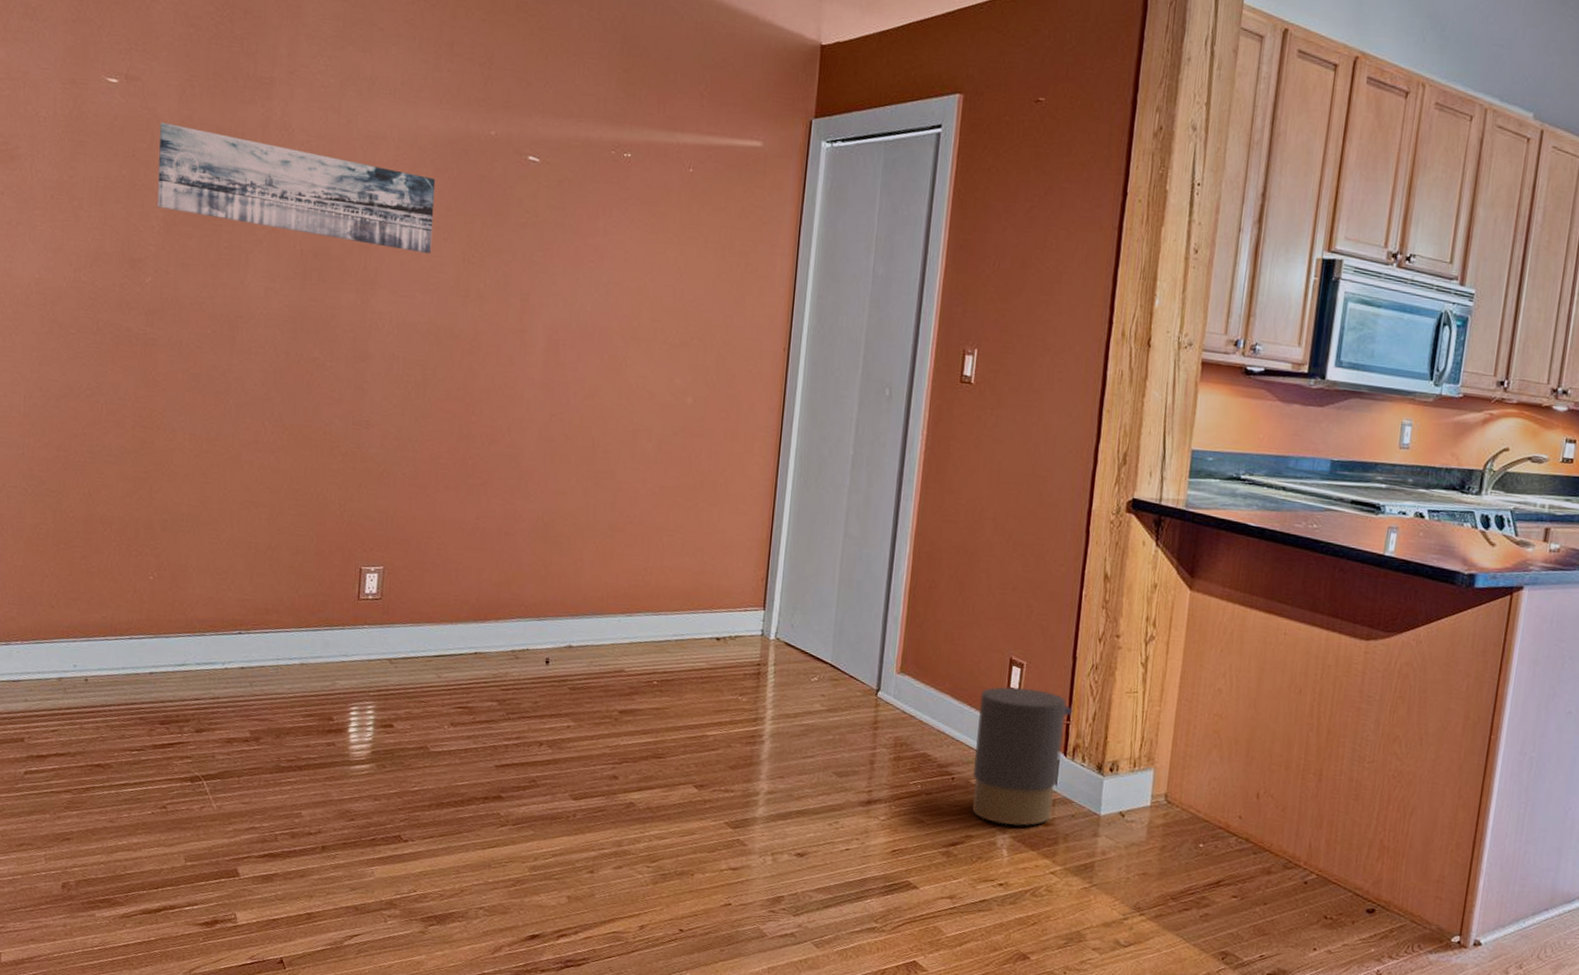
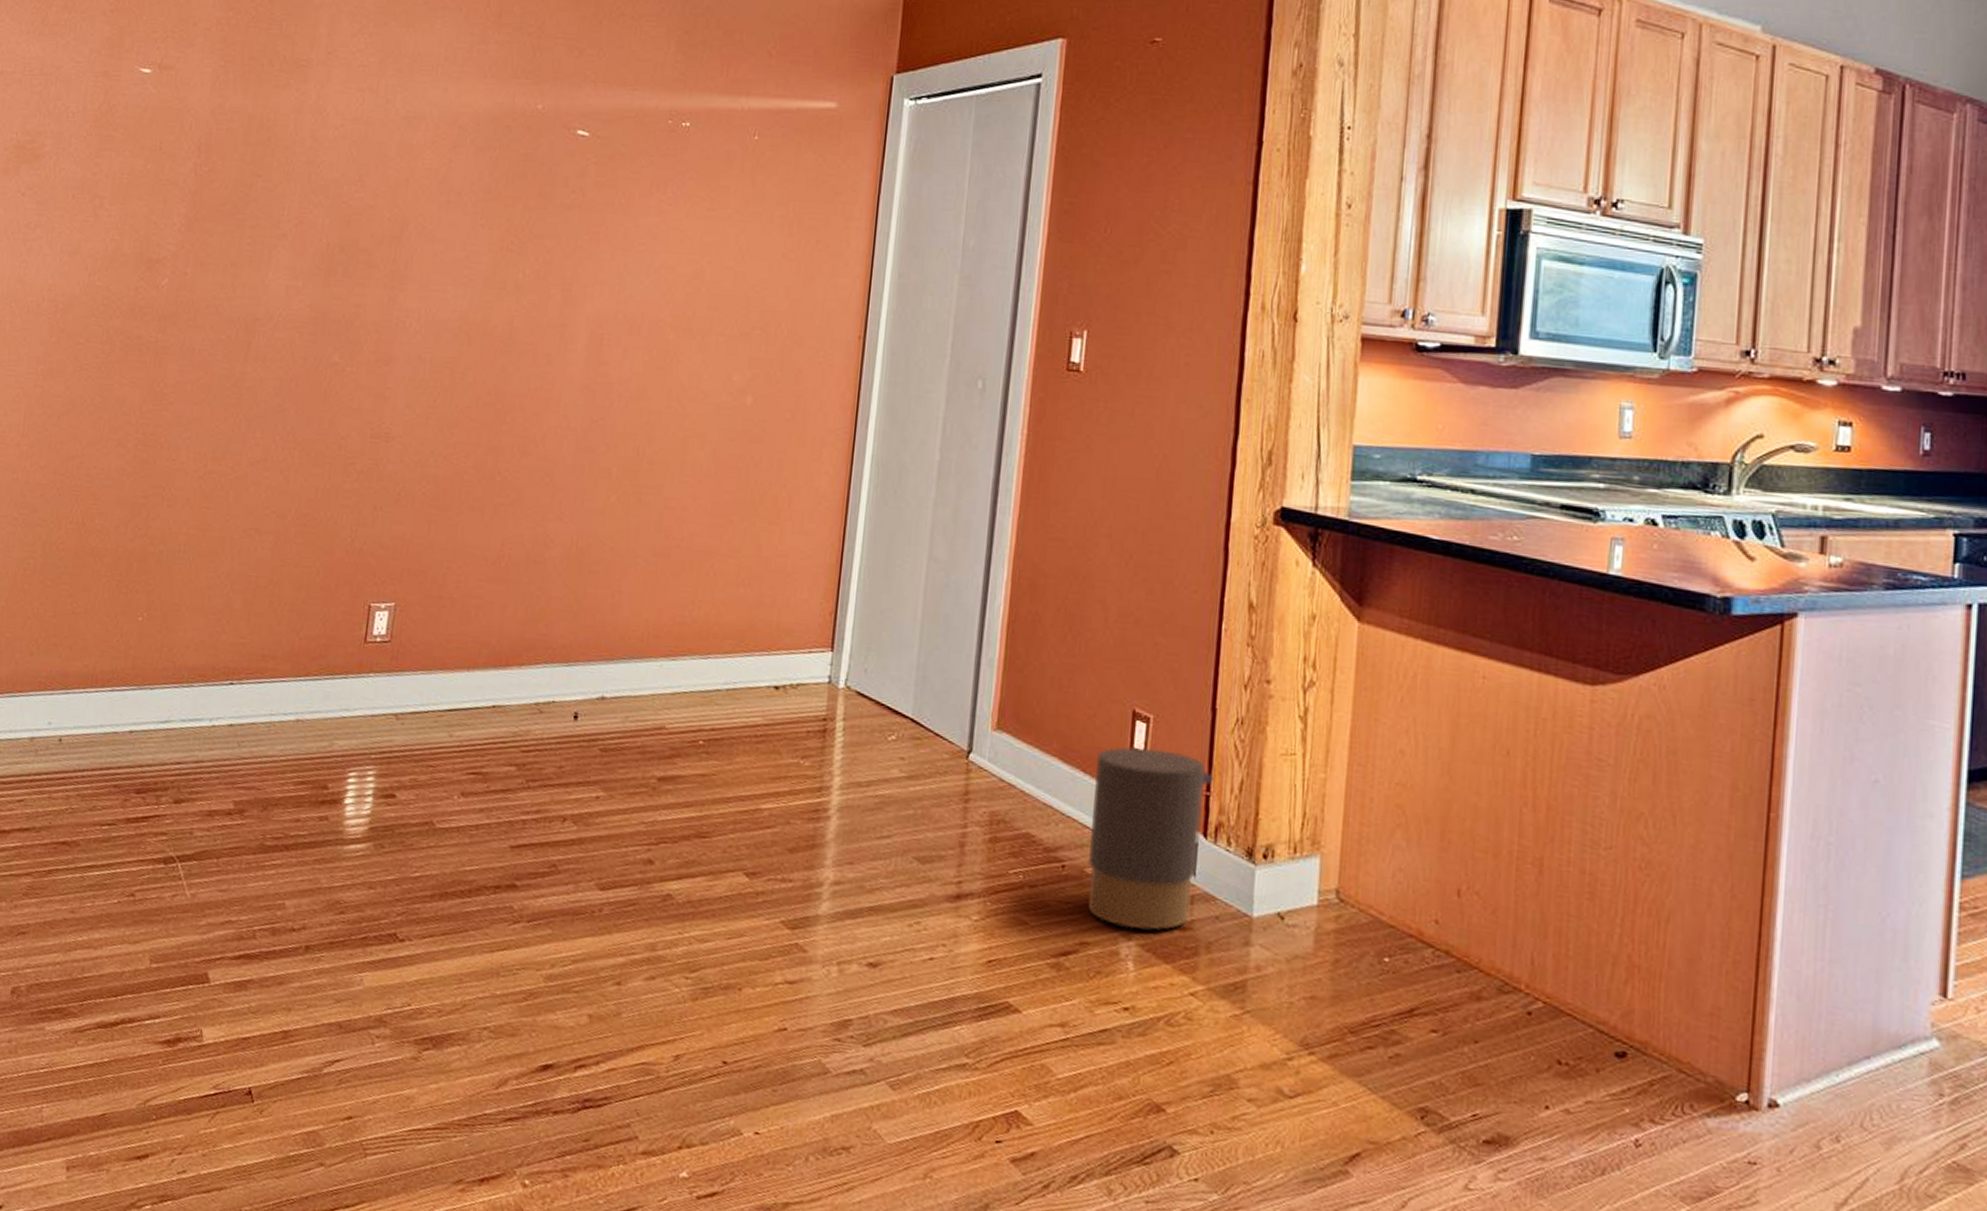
wall art: present [157,123,436,254] -> none [180,112,476,243]

